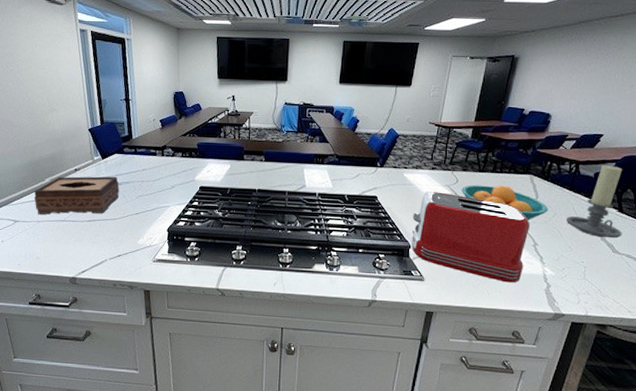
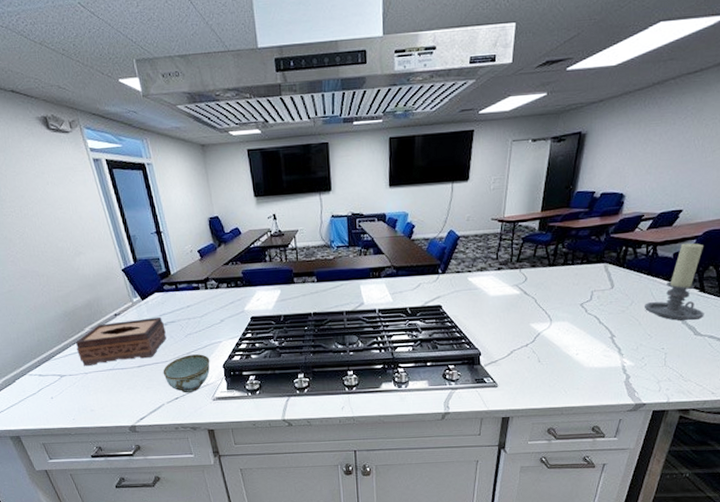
bowl: none [110,215,156,252] -> present [163,354,210,393]
toaster: present [412,191,530,283] -> none [481,293,606,379]
fruit bowl: present [462,185,548,221] -> none [531,277,625,313]

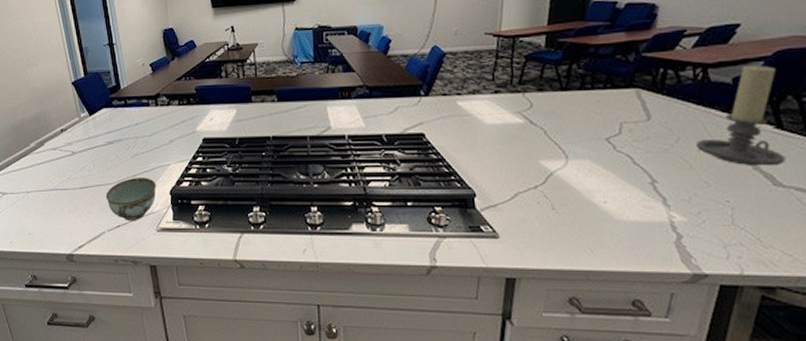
tissue box: present [76,316,166,366] -> none [21,134,112,184]

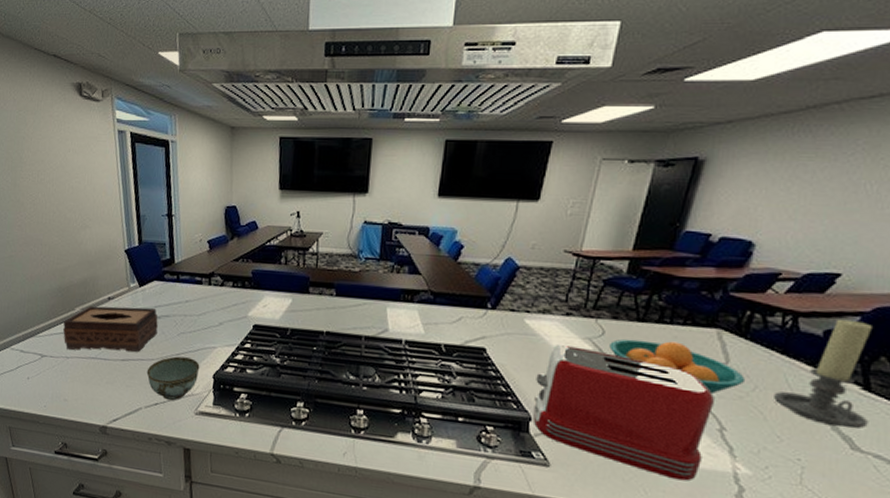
tissue box: none [21,134,112,184] -> present [63,305,158,352]
toaster: none [475,121,642,235] -> present [533,345,714,481]
fruit bowl: none [539,105,667,151] -> present [609,339,745,395]

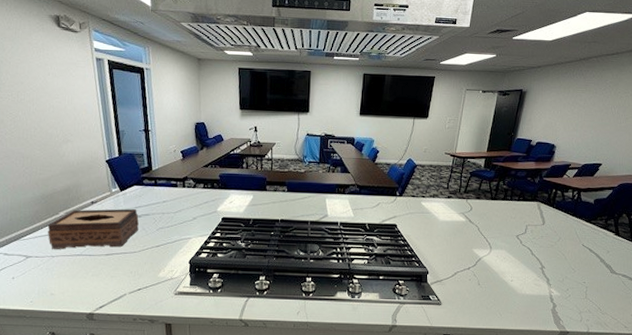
bowl: present [146,356,200,401] -> none [129,248,178,286]
toaster: present [533,345,714,481] -> none [429,219,537,304]
fruit bowl: present [609,339,745,395] -> none [475,212,554,245]
candle holder: present [774,319,872,429] -> none [570,192,619,260]

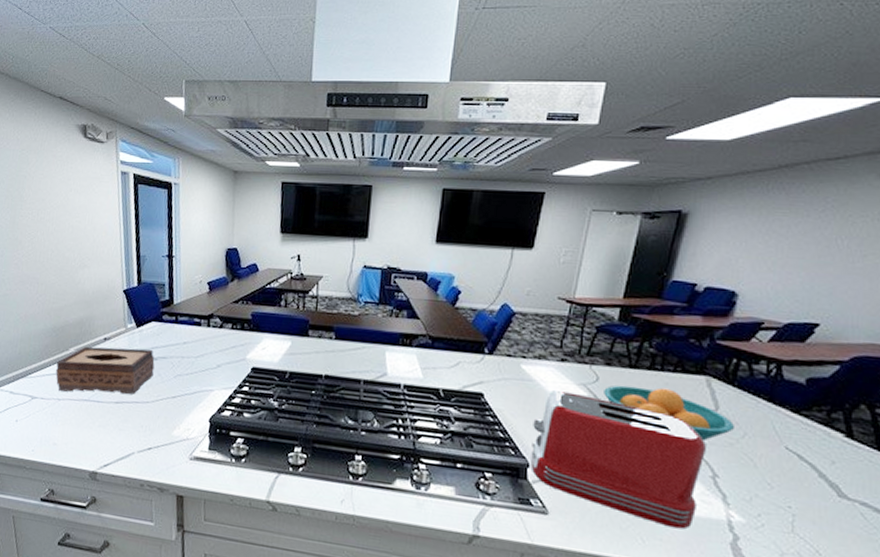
toaster: none [429,219,537,304] -> present [531,390,706,530]
fruit bowl: none [475,212,554,245] -> present [604,385,734,441]

